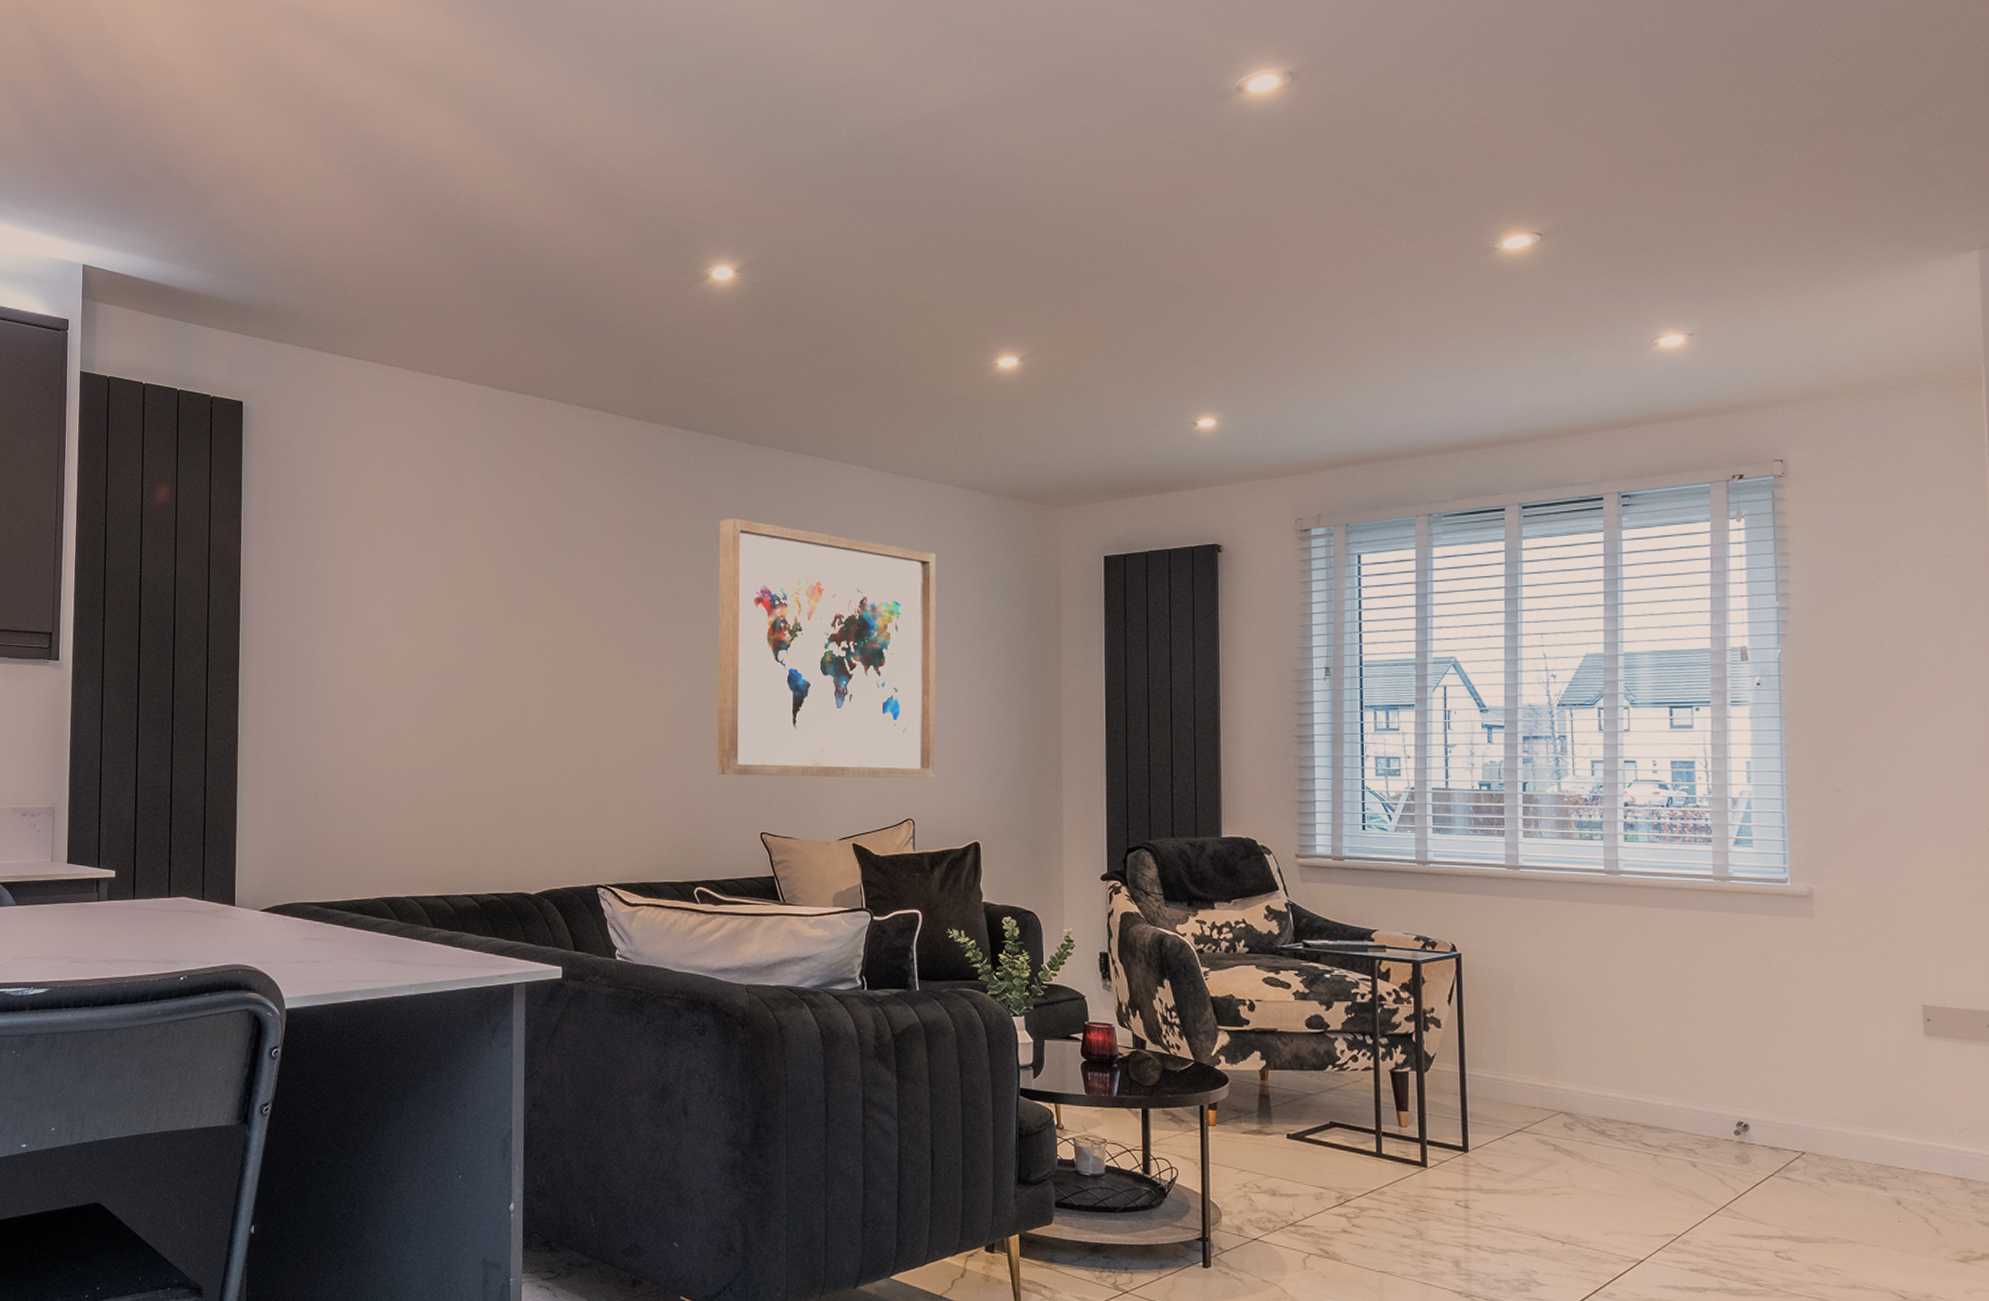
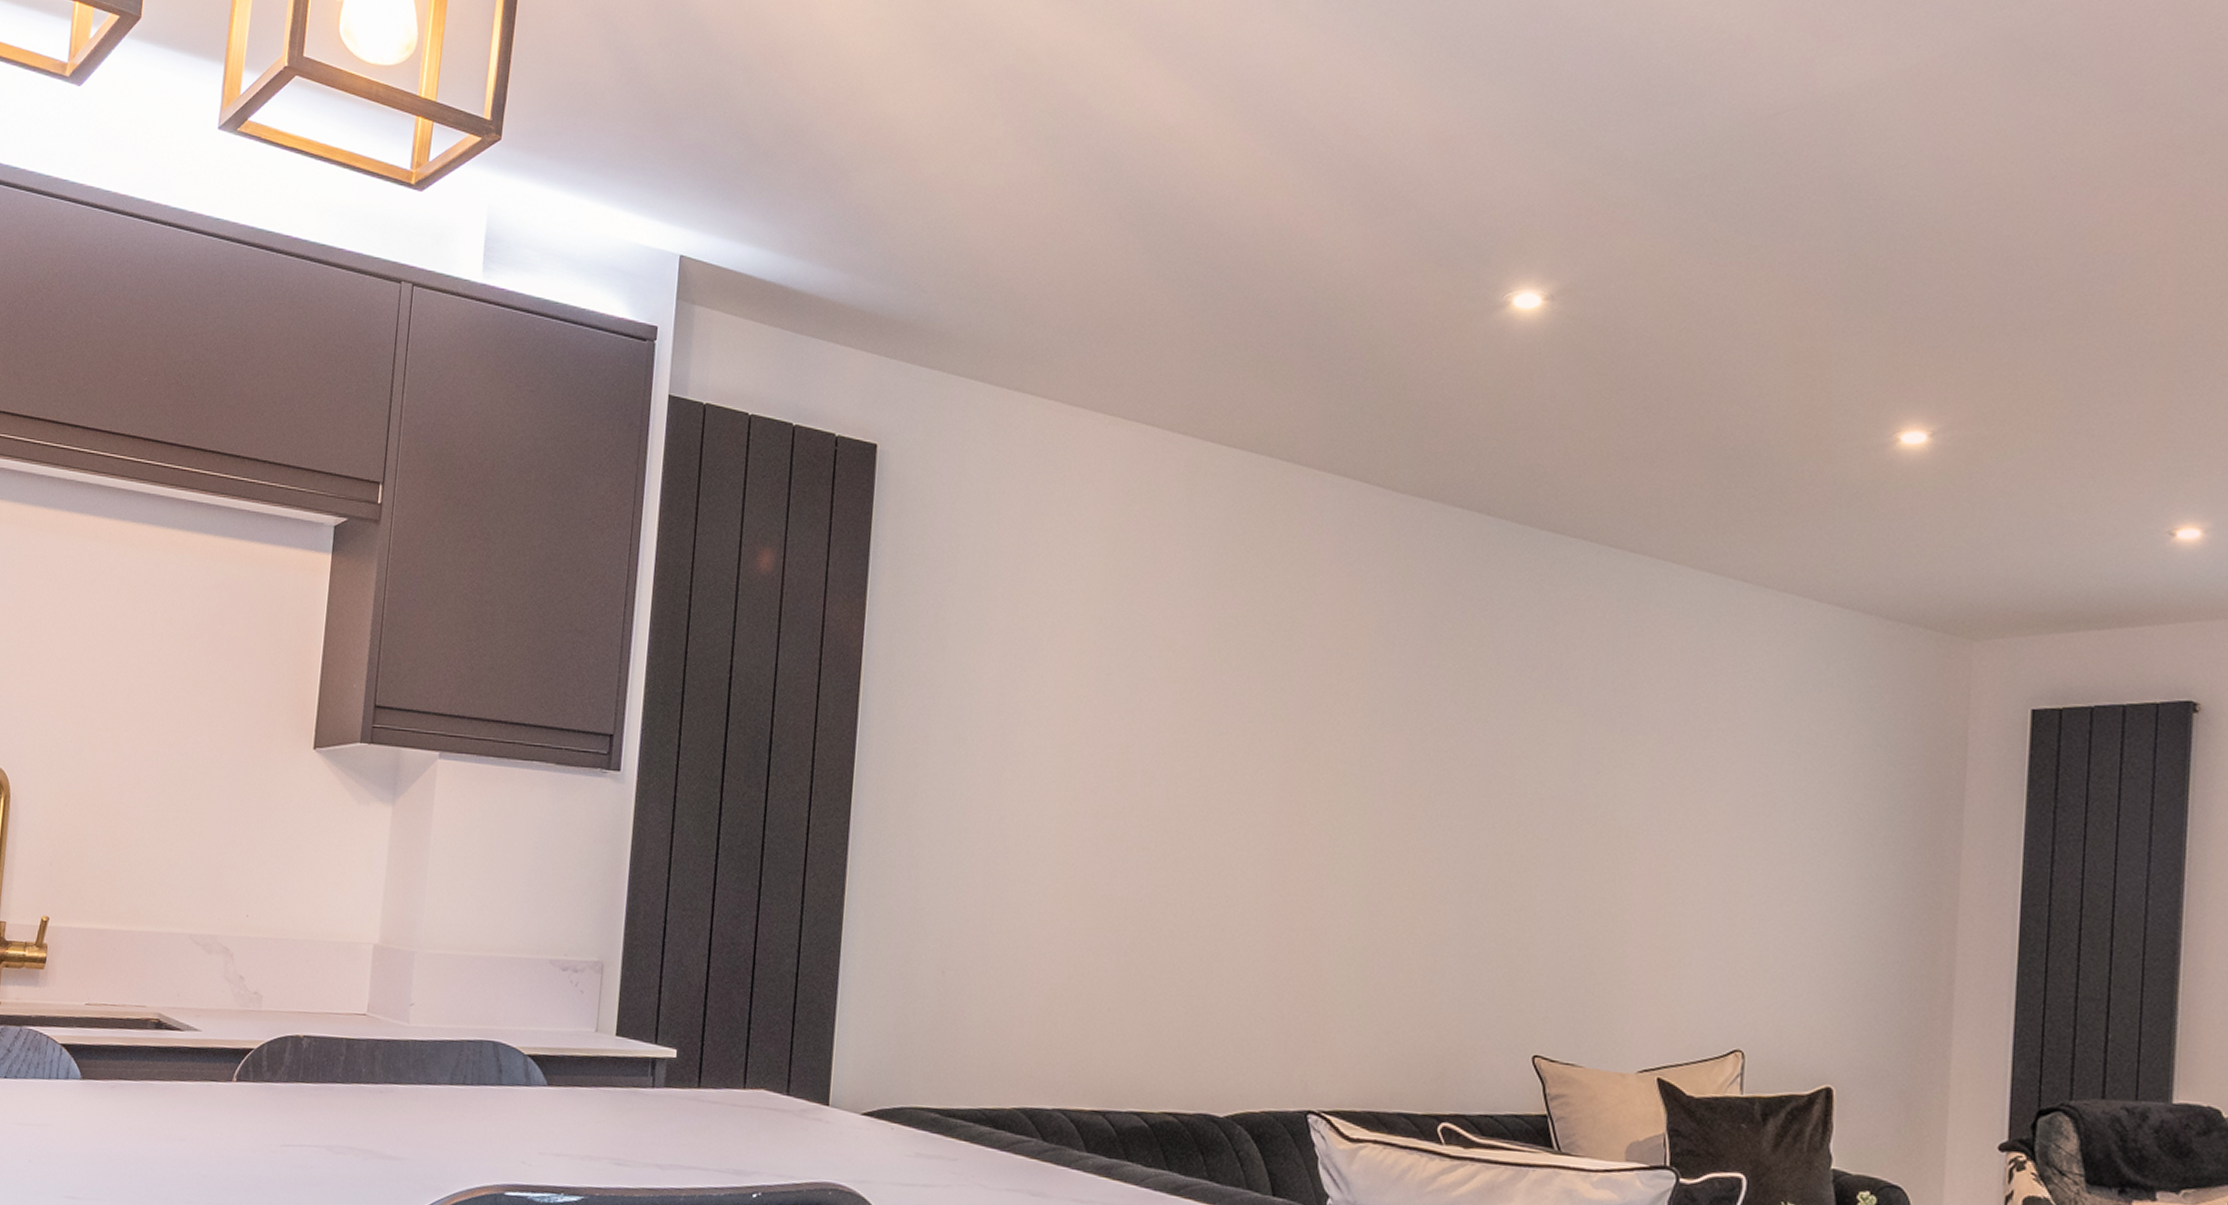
wall art: present [717,518,936,778] -> none [1479,631,1797,997]

